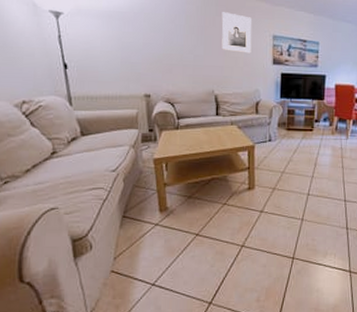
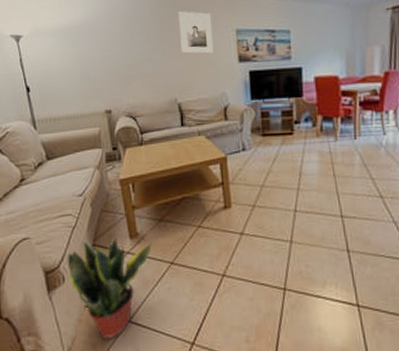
potted plant: none [96,210,180,301] -> present [68,237,152,340]

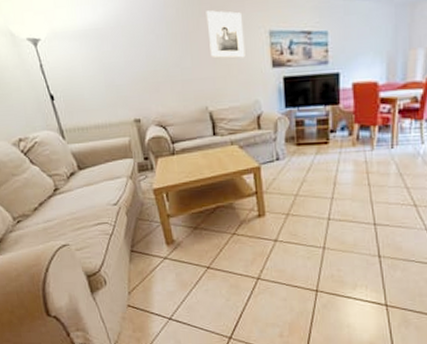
potted plant: present [68,237,152,340] -> none [107,244,188,334]

